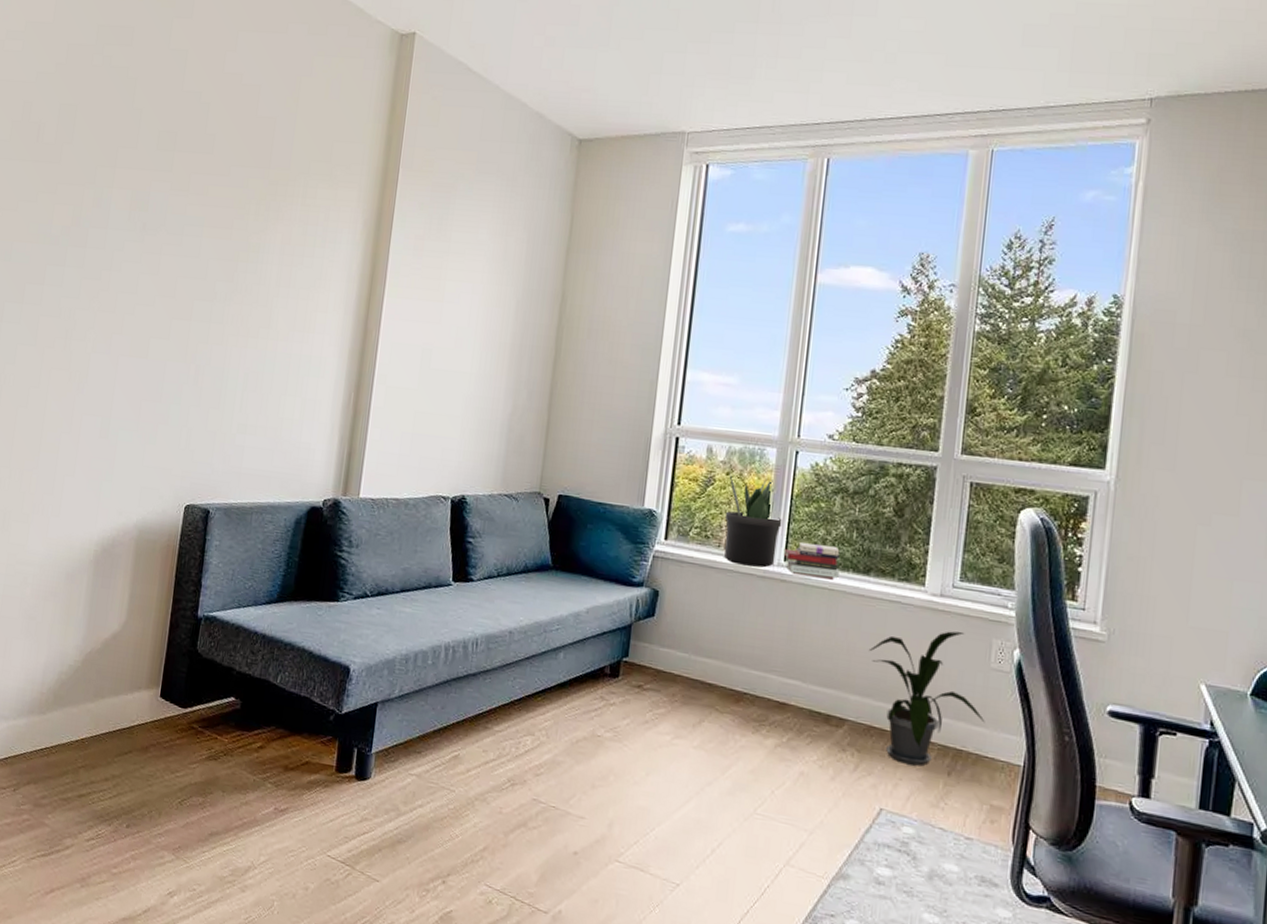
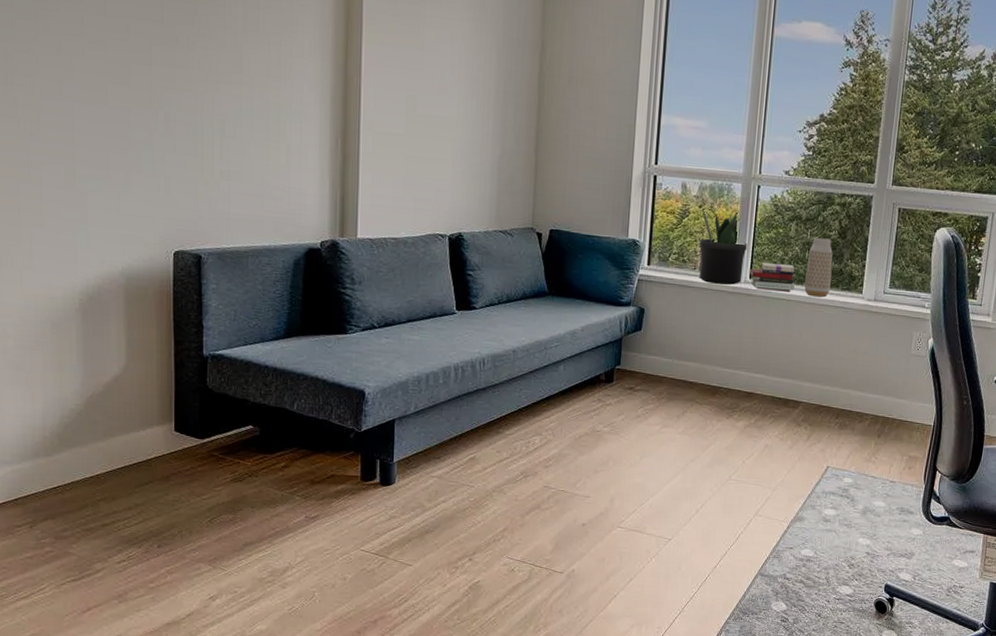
vase: none [851,514,887,589] -> present [804,237,833,298]
house plant: present [868,631,985,766] -> none [818,328,906,432]

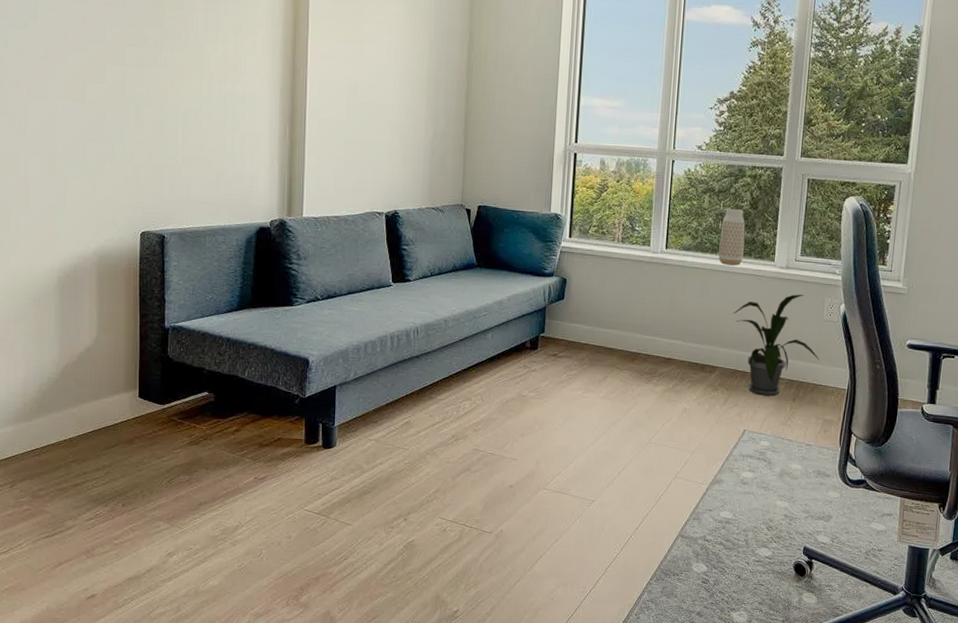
planter: present [699,205,748,286] -> none [617,179,663,256]
books: present [749,263,795,292] -> none [665,233,709,261]
house plant: none [818,328,906,432] -> present [733,294,820,396]

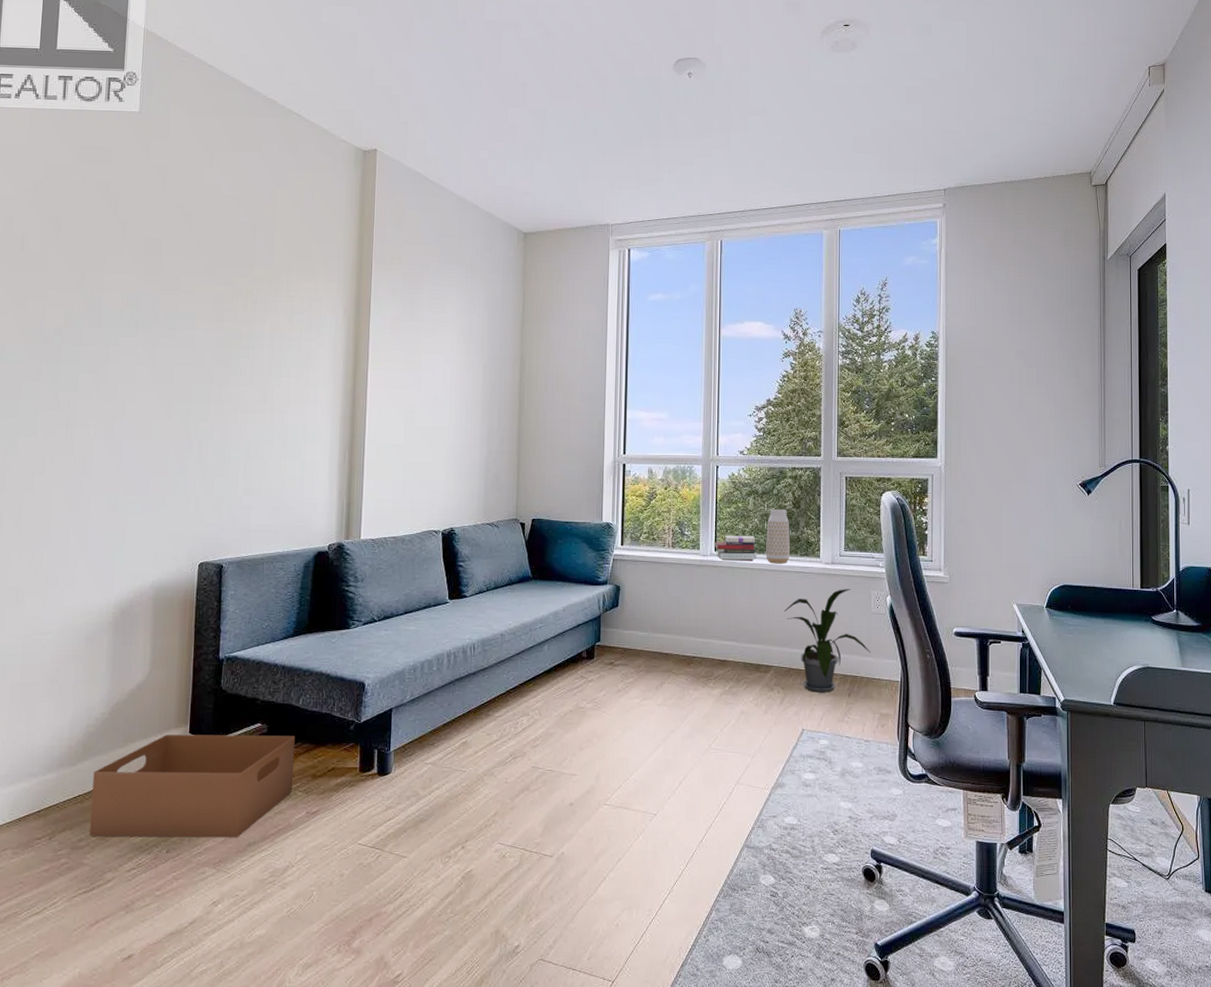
storage basket: none [49,397,242,497] -> present [90,735,296,838]
books: none [665,233,709,261] -> present [714,536,757,561]

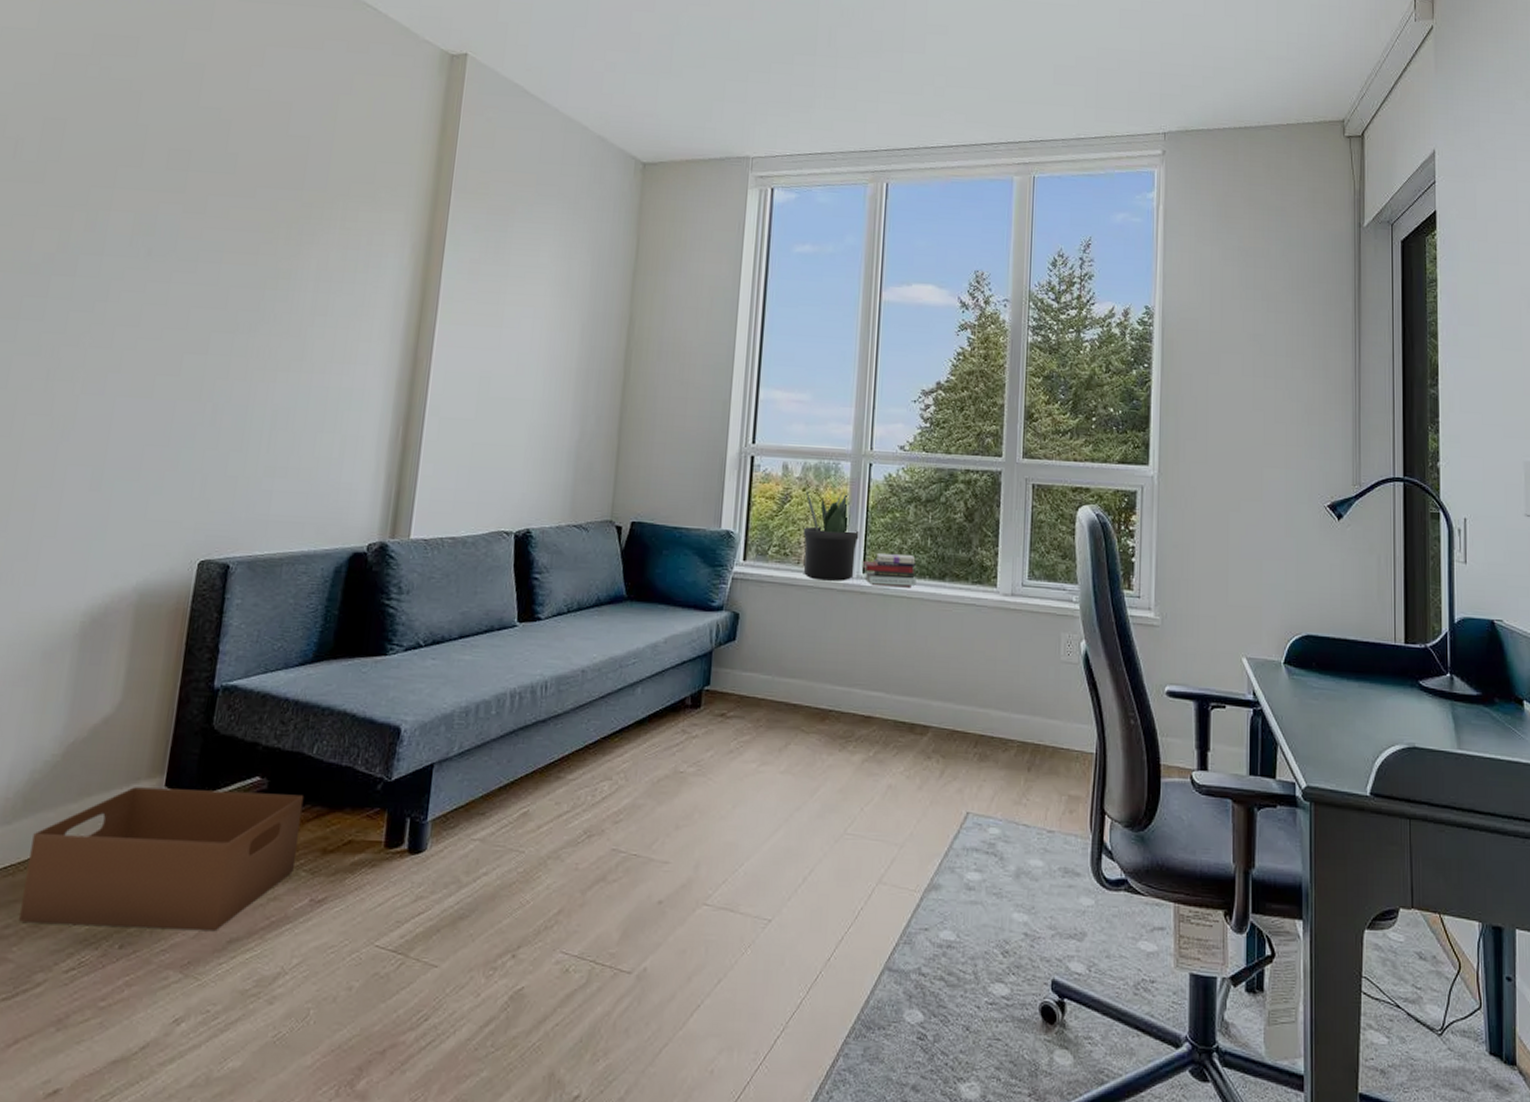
planter: none [666,487,711,559] -> present [802,487,859,582]
vase: present [766,509,790,564] -> none [928,522,960,593]
house plant: present [783,589,871,693] -> none [947,629,1059,765]

